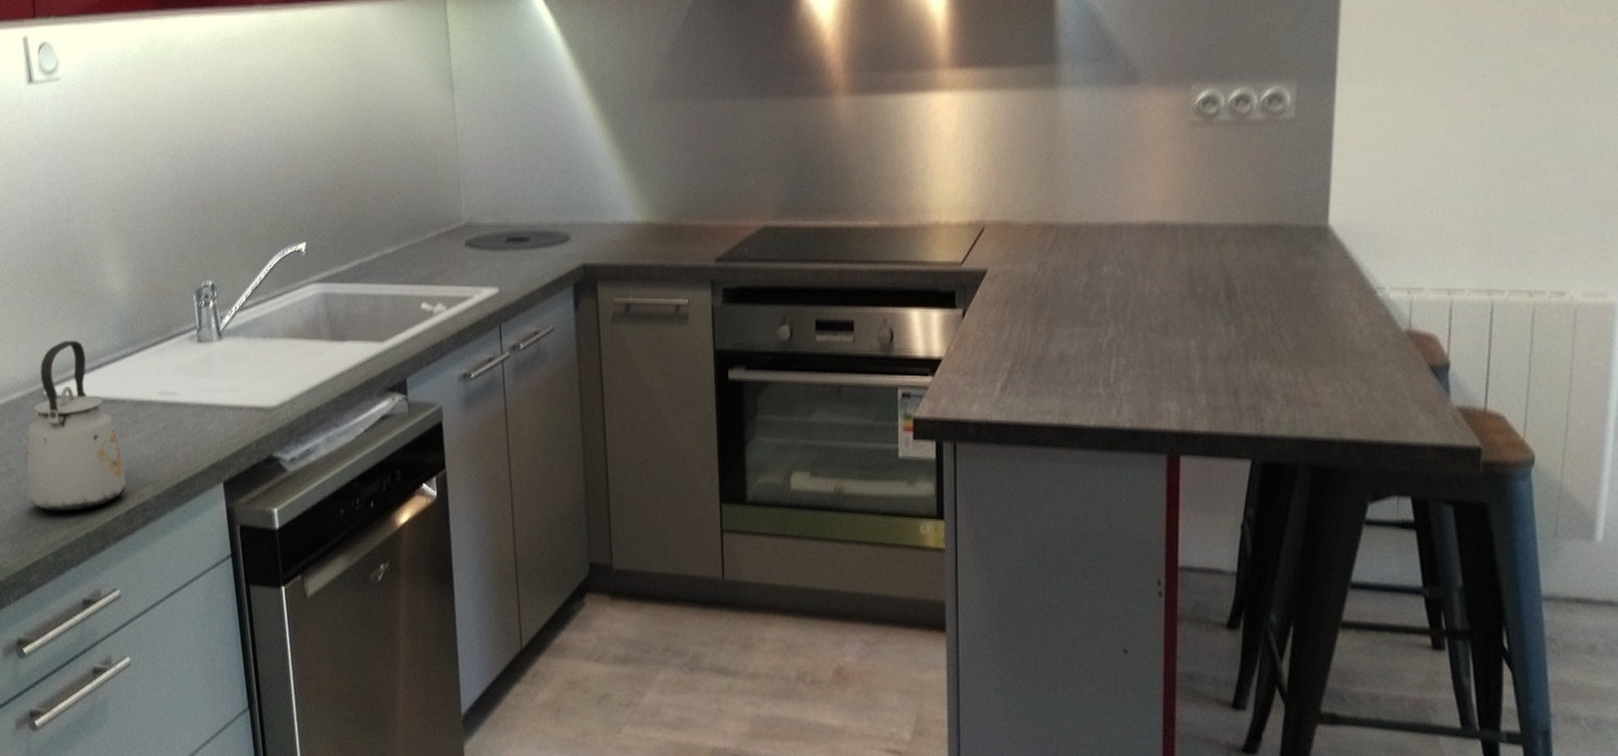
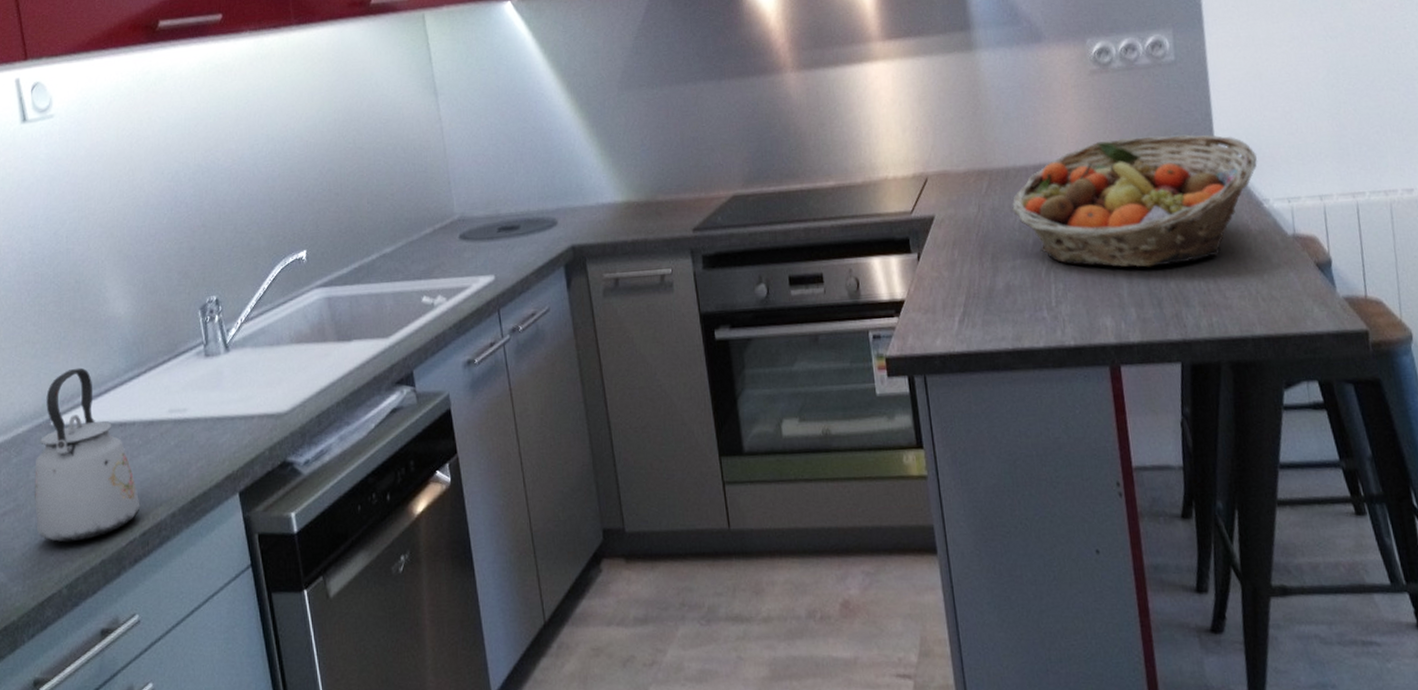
fruit basket: none [1078,202,1379,351] -> present [1012,134,1258,268]

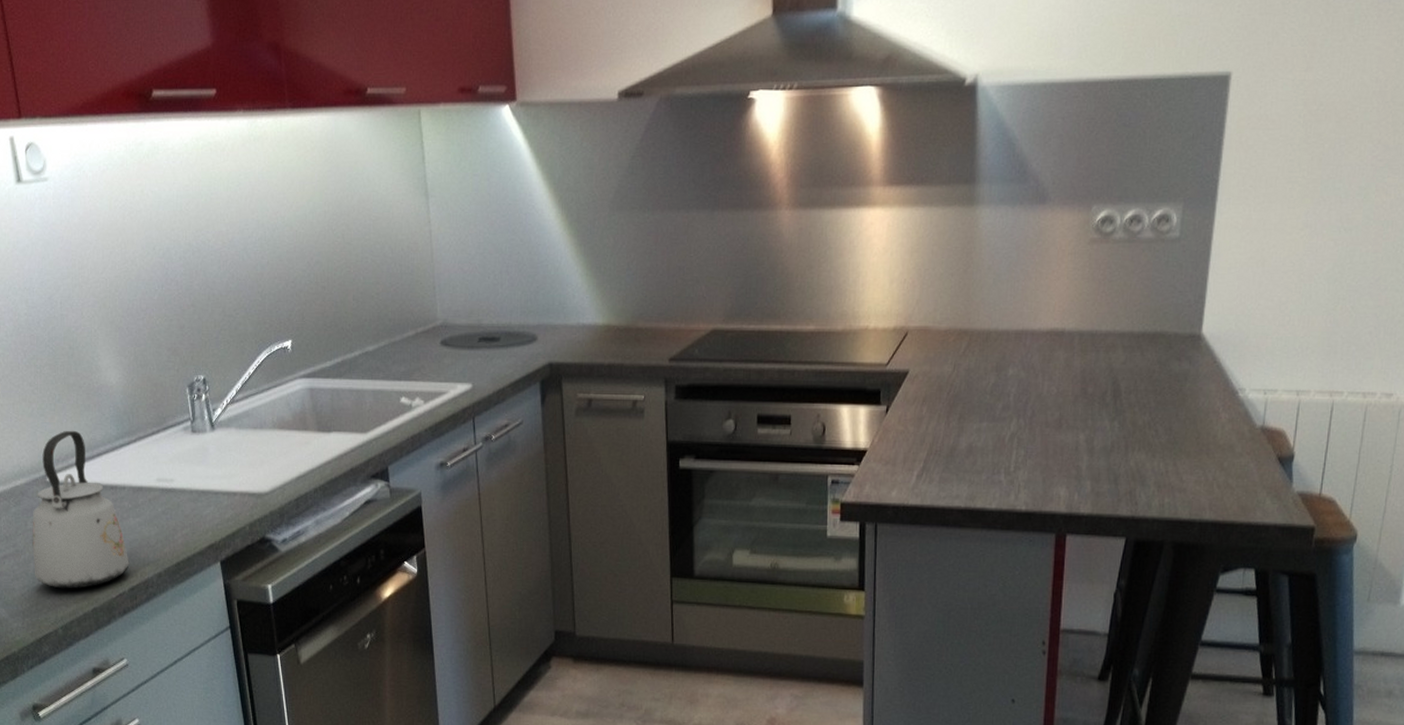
fruit basket: present [1012,134,1258,268] -> none [987,311,1243,443]

